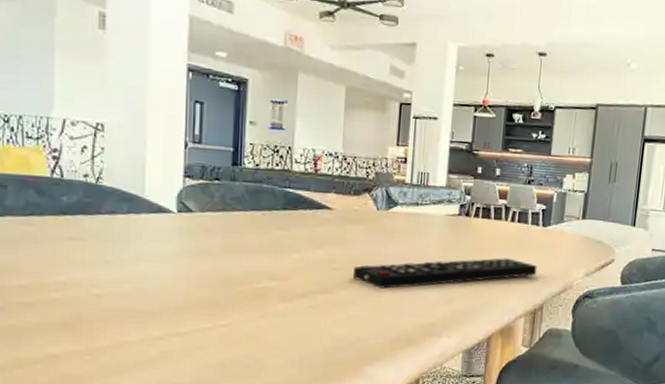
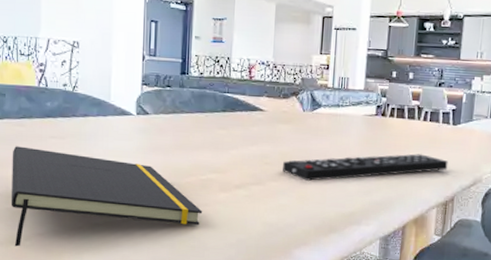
notepad: none [15,249,259,371] -> present [11,146,203,247]

